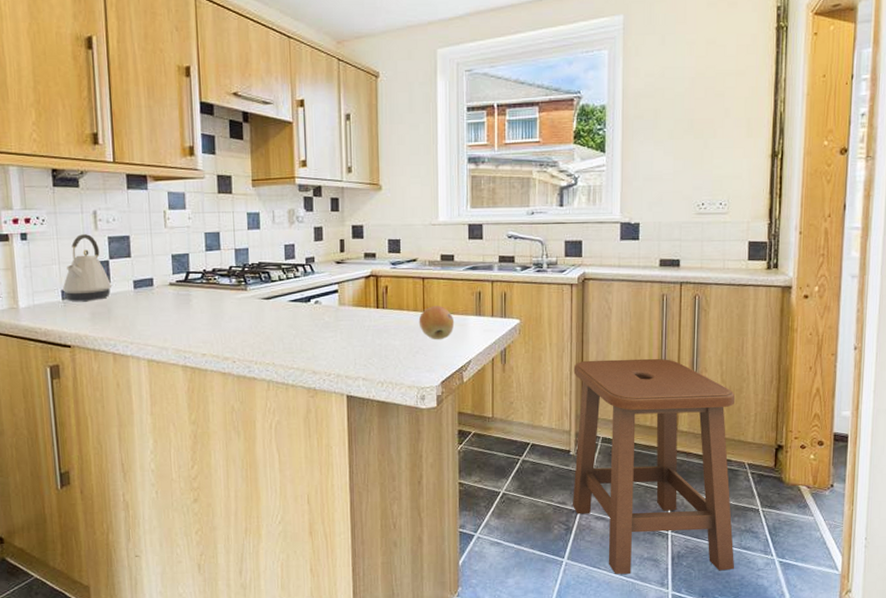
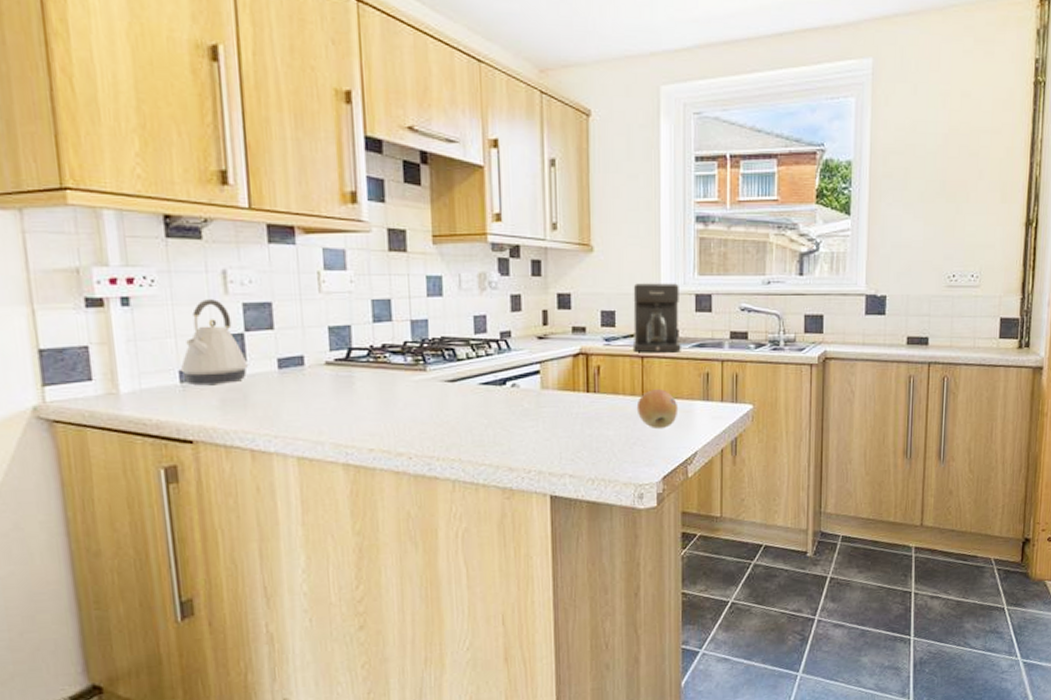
coffee maker: none [415,215,456,274] -> present [632,283,681,353]
stool: present [573,358,736,574] -> none [809,447,983,686]

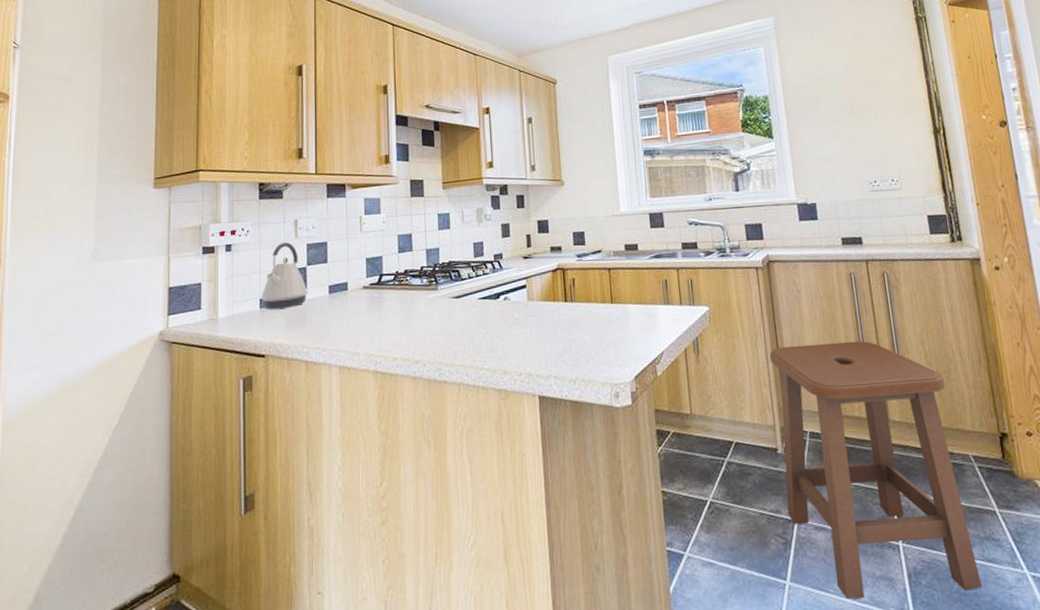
coffee maker: present [632,283,681,353] -> none [597,205,641,265]
fruit: present [636,389,679,430] -> none [607,296,644,333]
stool: none [809,447,983,686] -> present [769,341,983,599]

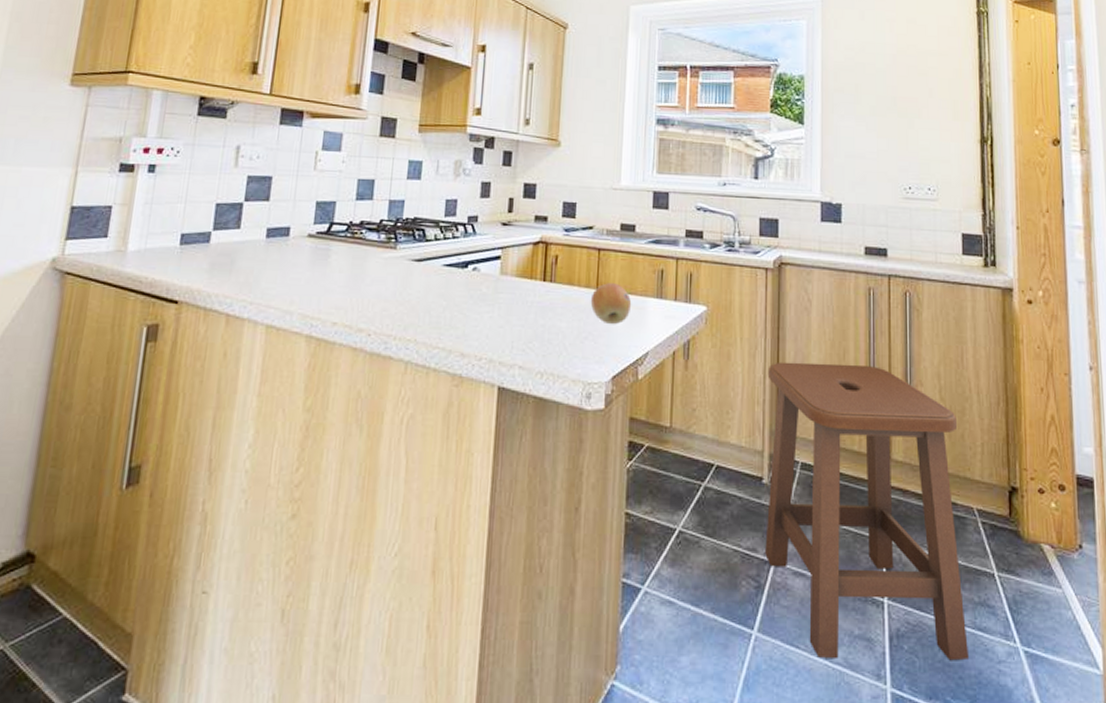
kettle: present [260,242,307,310] -> none [182,170,241,250]
fruit: none [607,296,644,333] -> present [590,283,632,325]

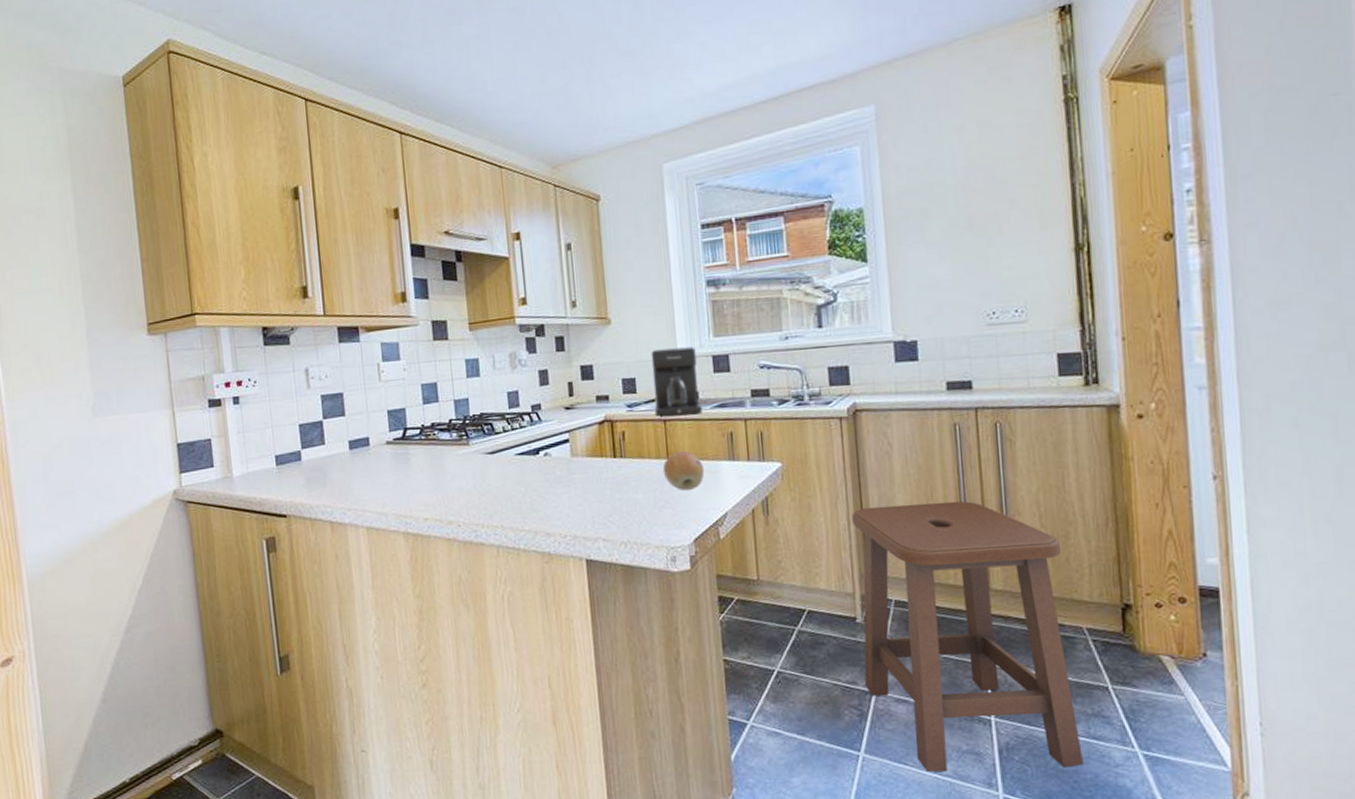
coffee maker: none [590,178,638,247] -> present [650,346,703,416]

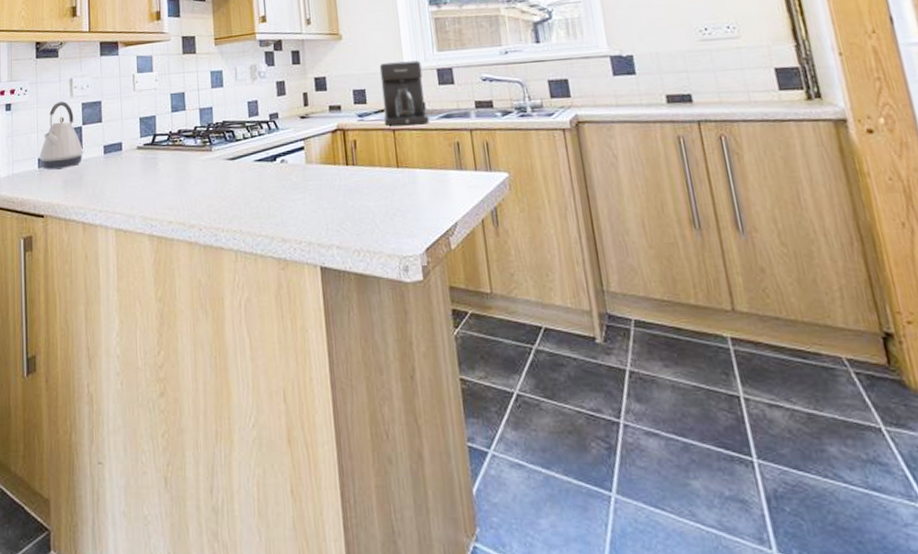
kettle: none [276,394,326,468] -> present [39,101,83,170]
fruit: present [662,451,705,492] -> none [393,160,434,200]
stool: present [851,501,1085,772] -> none [582,215,867,524]

